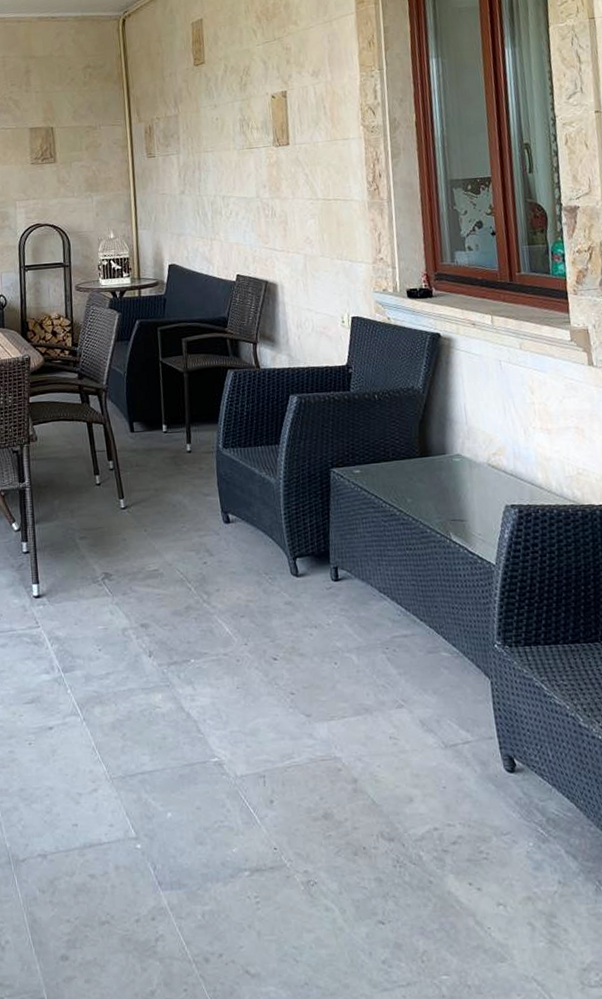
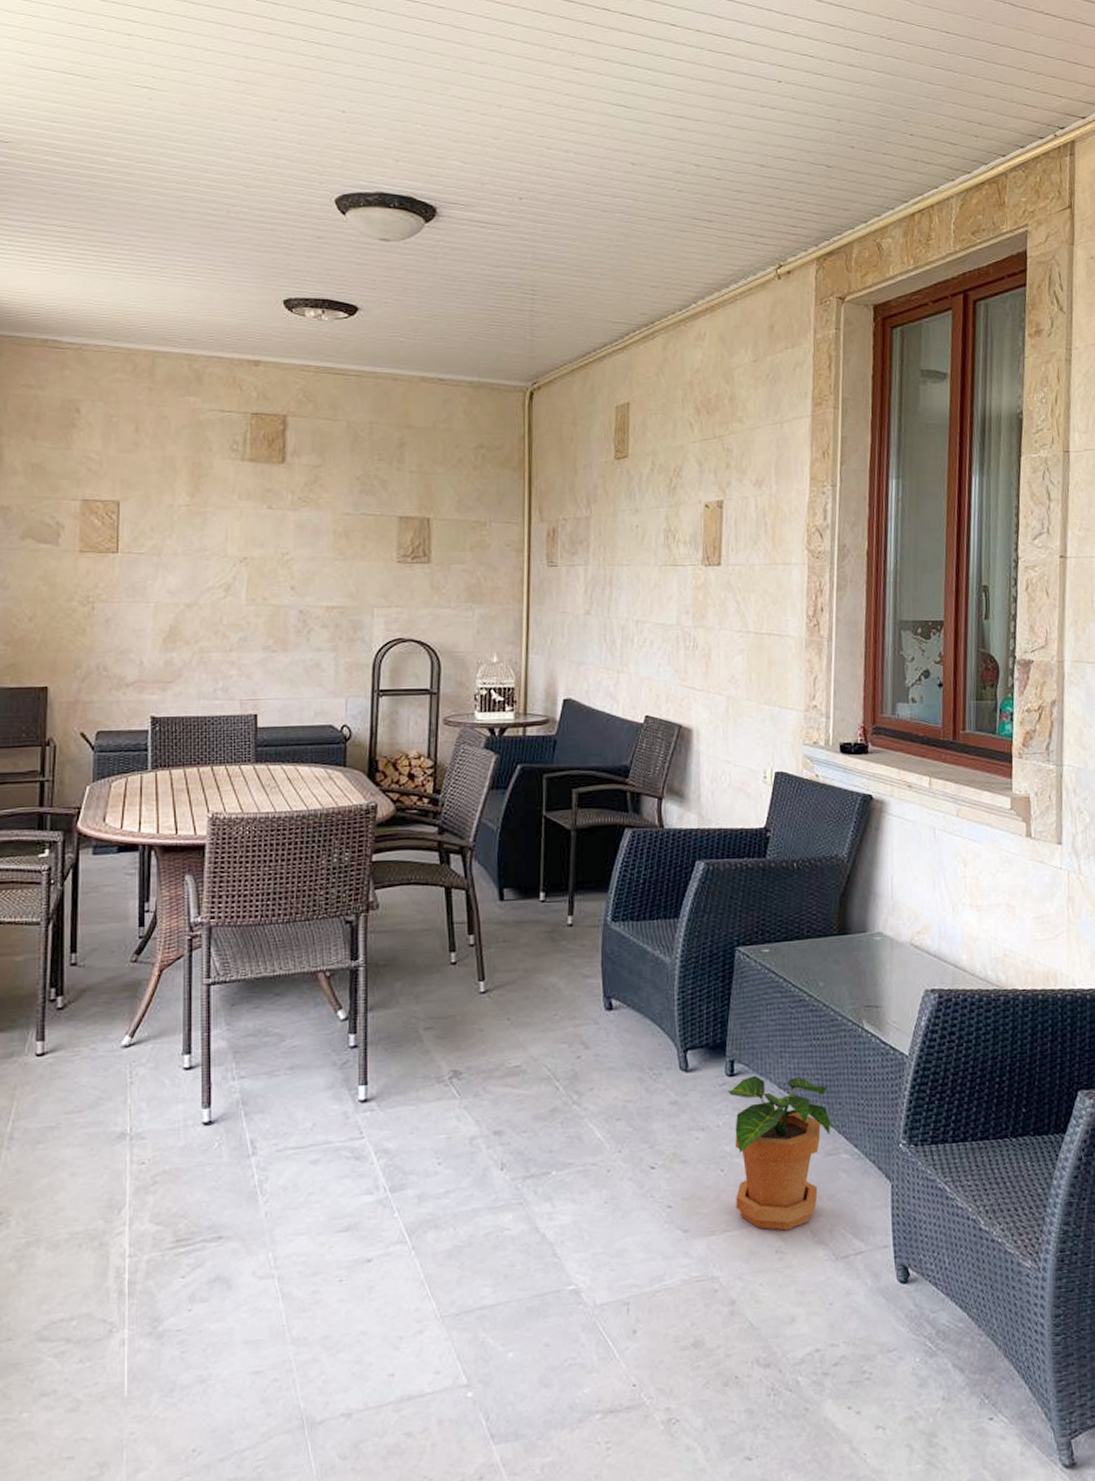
potted plant: none [334,580,430,719] -> present [728,1075,832,1231]

